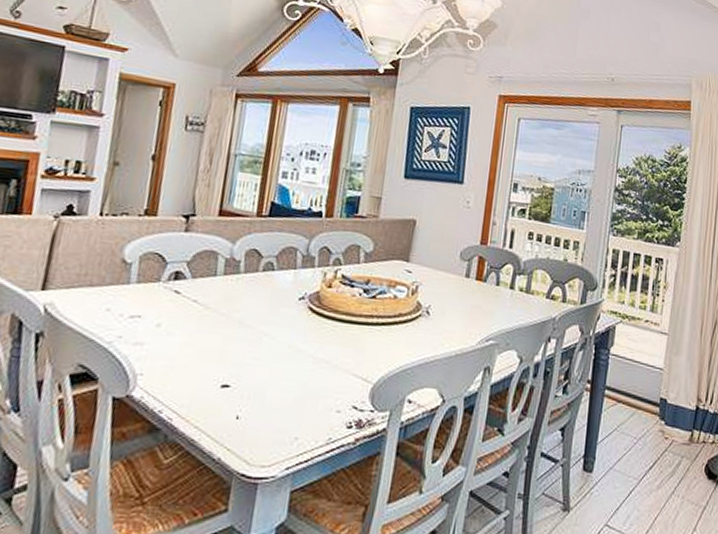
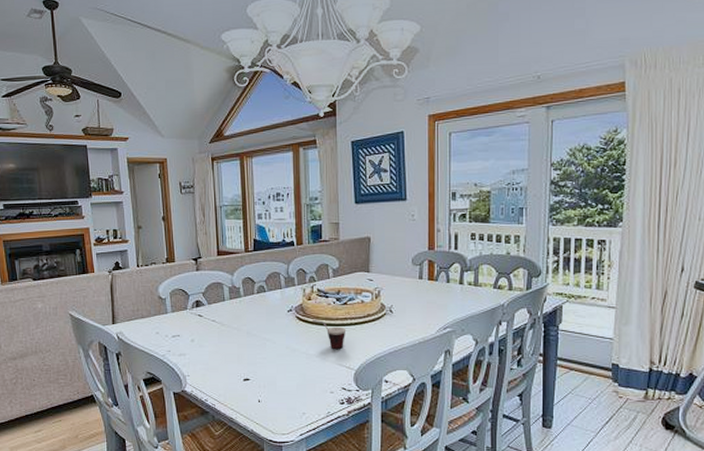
cup: none [329,312,370,354] -> present [313,319,347,349]

